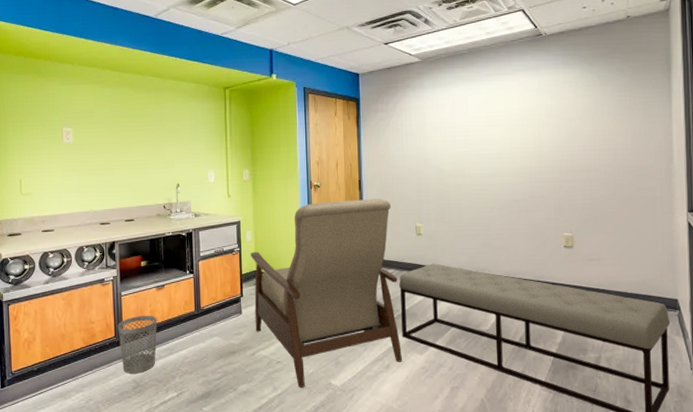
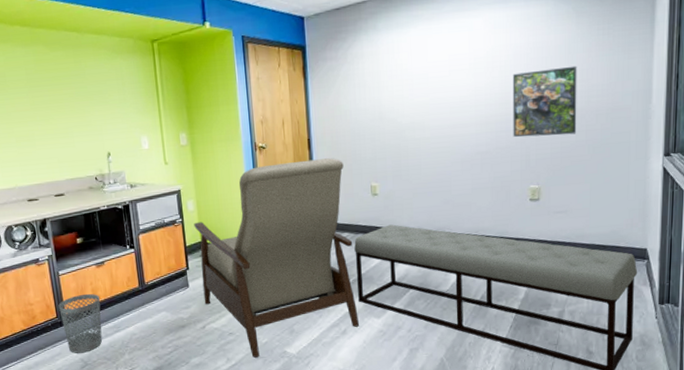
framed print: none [545,126,605,188] -> present [512,65,577,138]

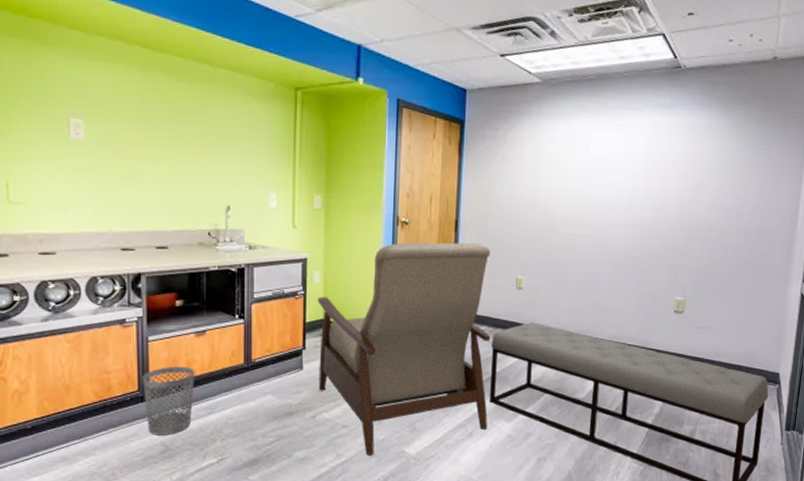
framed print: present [512,65,577,138] -> none [664,180,732,250]

